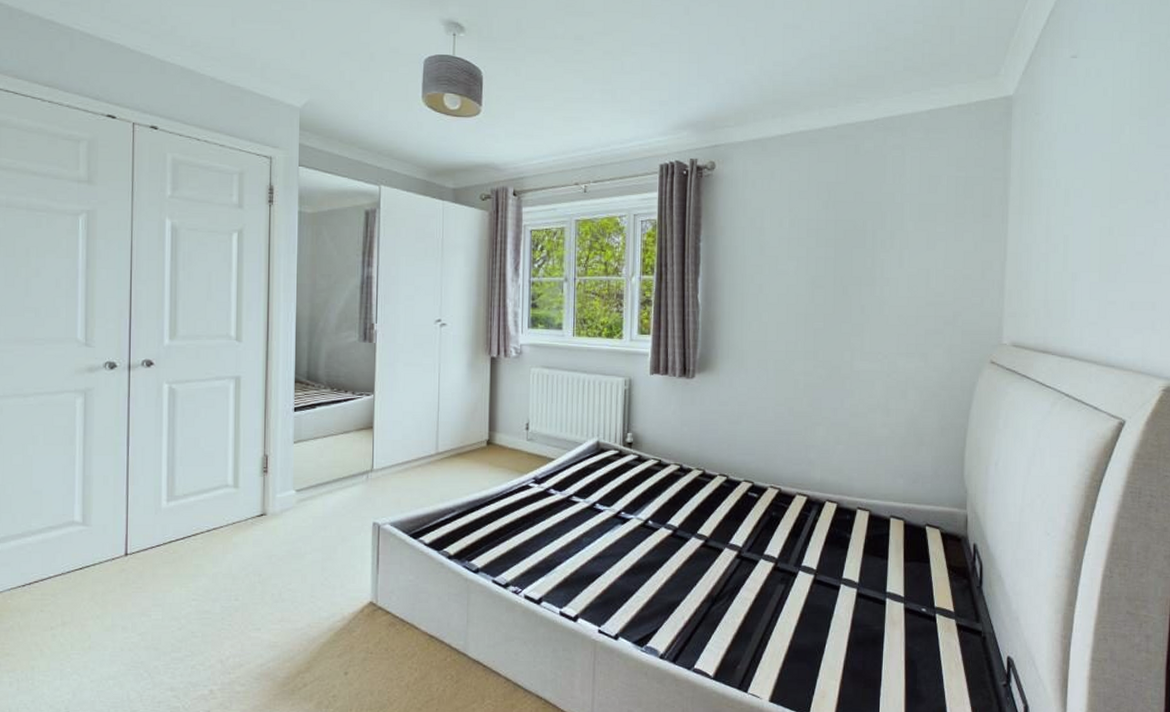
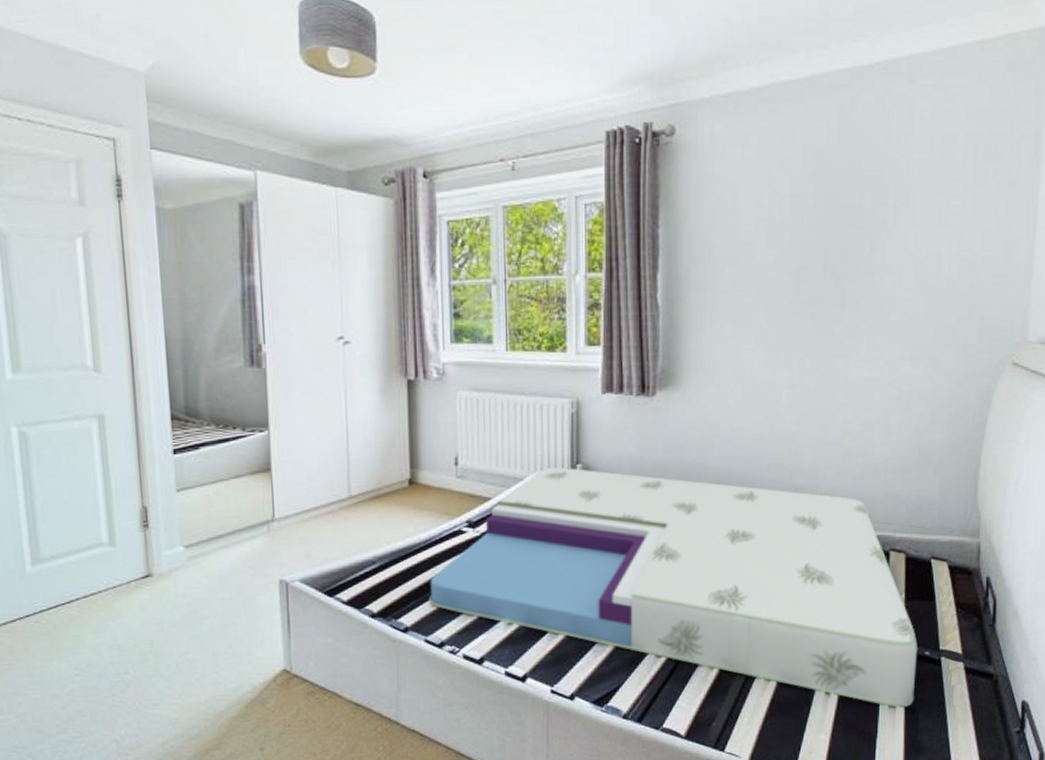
mattress: none [498,434,915,658] -> present [429,466,918,707]

